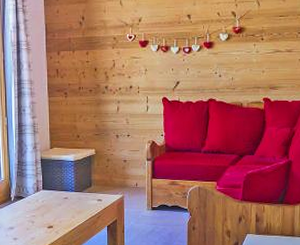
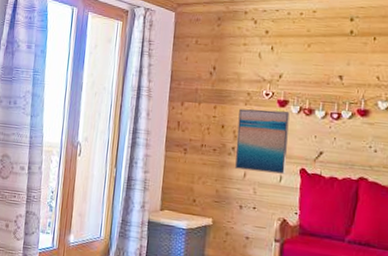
wall art: none [108,51,151,104] -> present [235,109,290,174]

